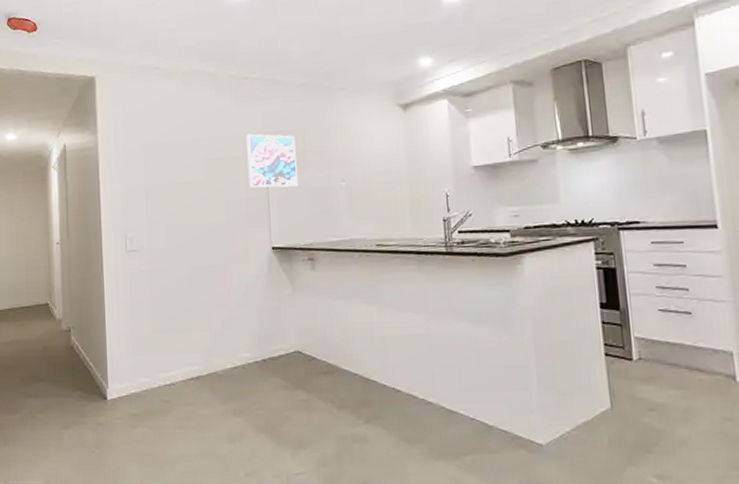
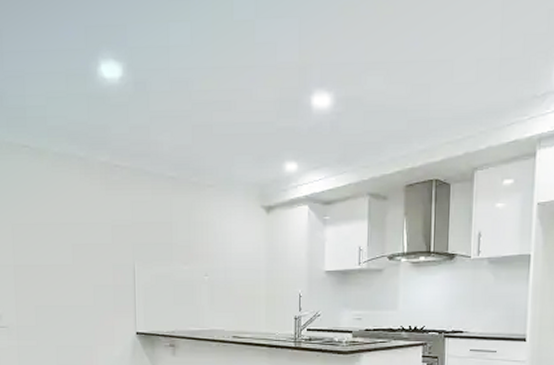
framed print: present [246,133,298,188] -> none [115,222,163,277]

